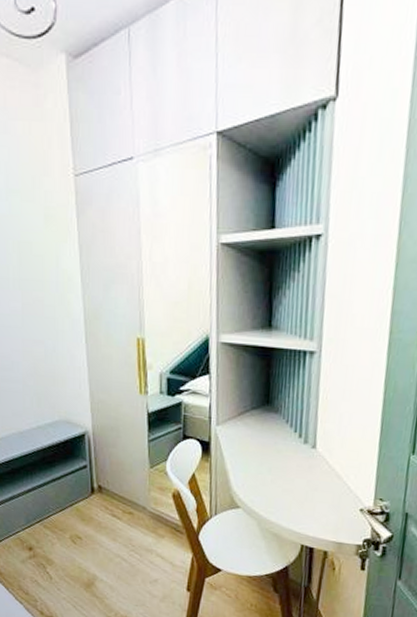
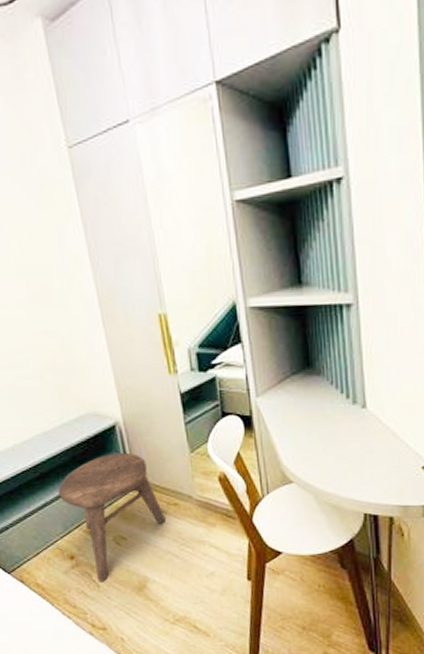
stool: none [25,459,119,575] -> present [57,452,166,582]

